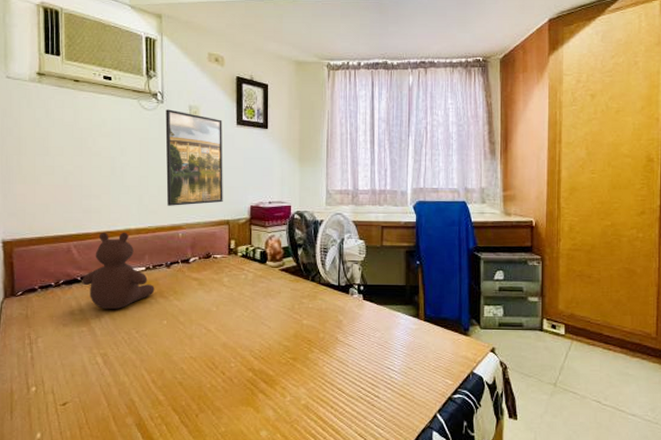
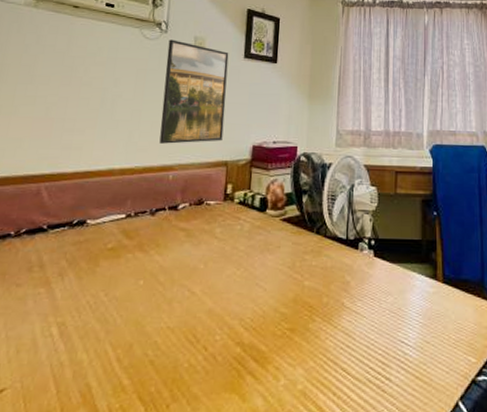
teddy bear: present [82,232,155,309] -> none [47,172,134,265]

